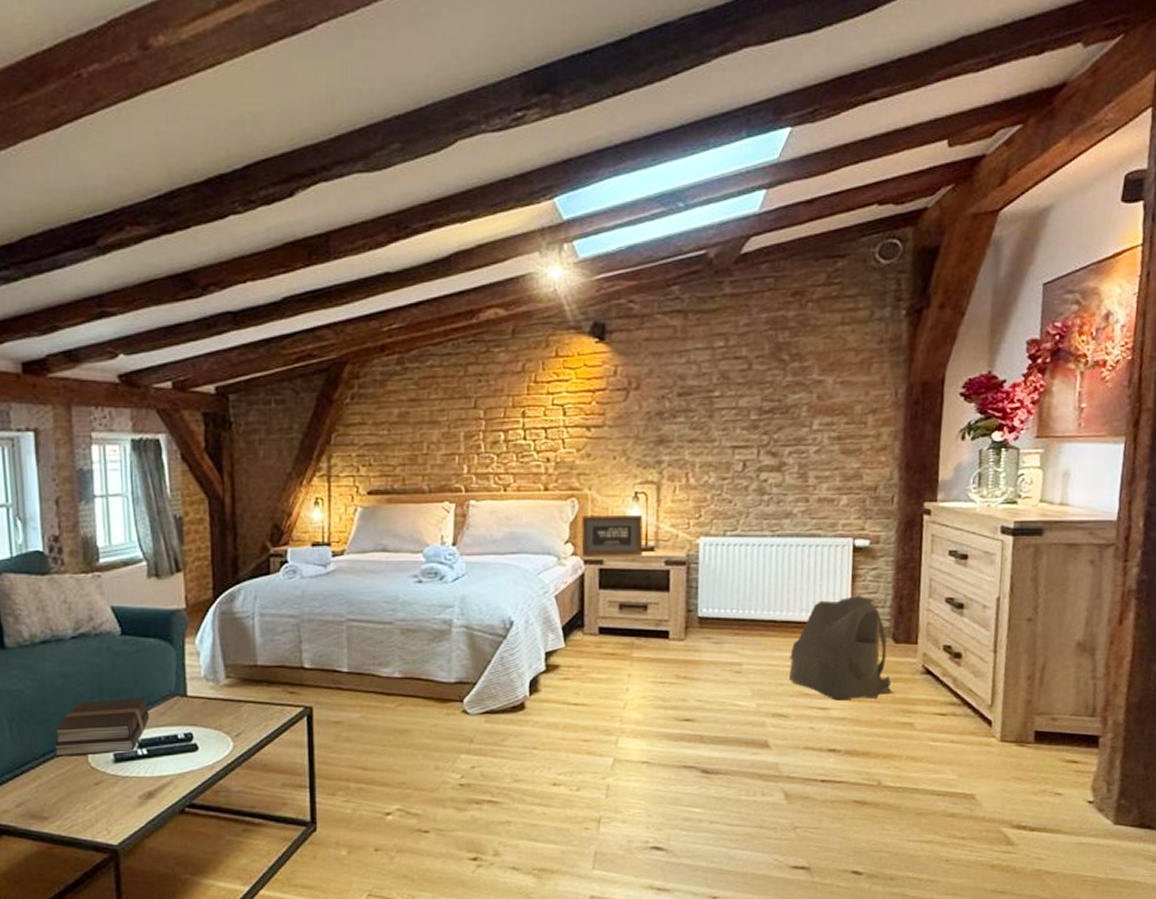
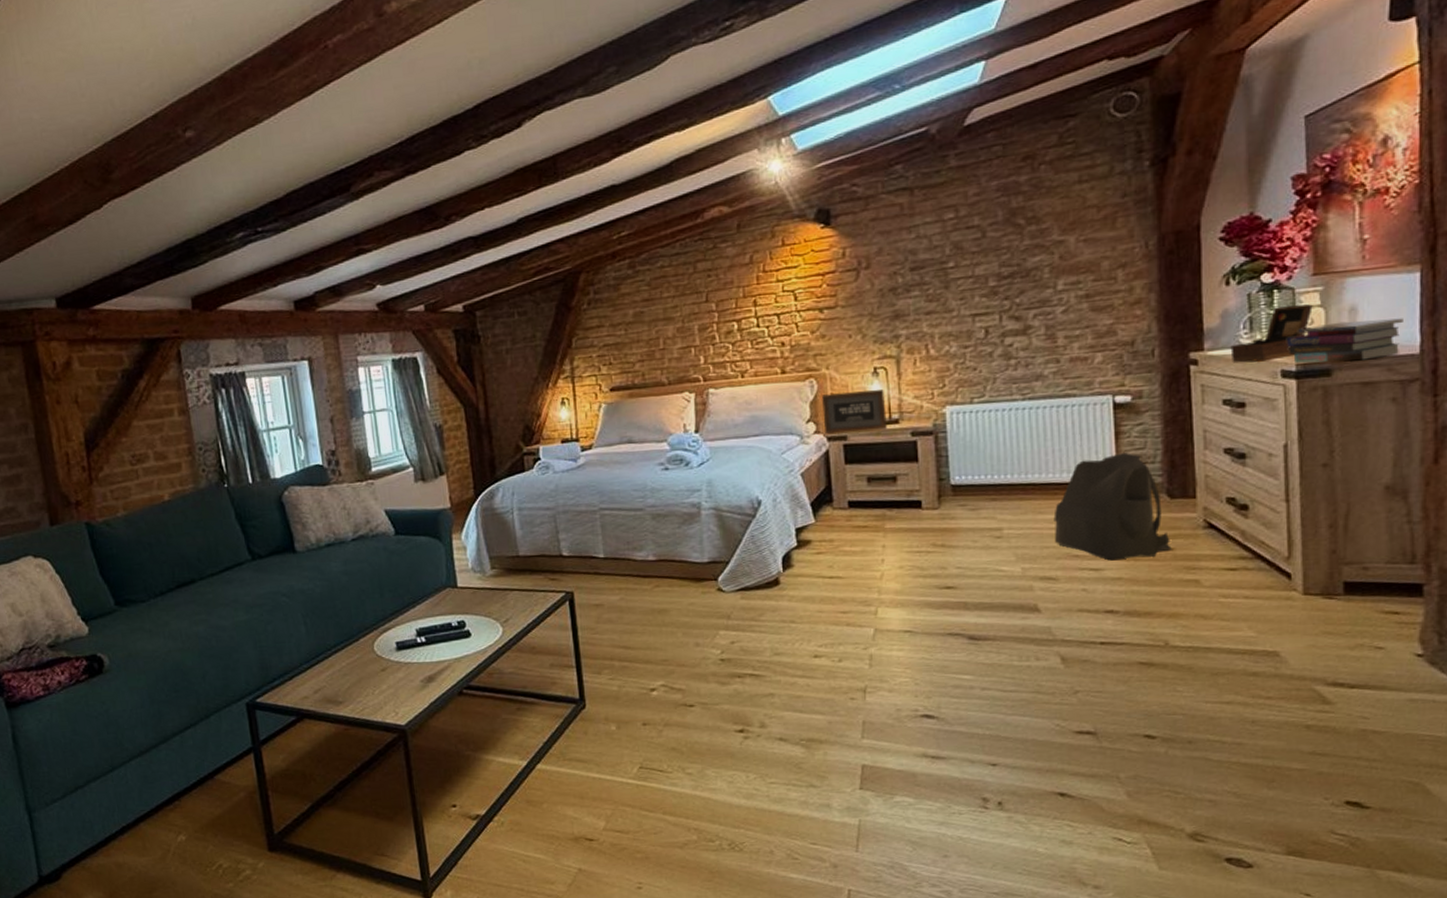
book: present [52,698,150,757] -> none [342,591,426,647]
wooden box: none [960,464,1033,516] -> present [1230,304,1313,363]
books: none [1008,484,1107,523] -> present [1287,318,1403,364]

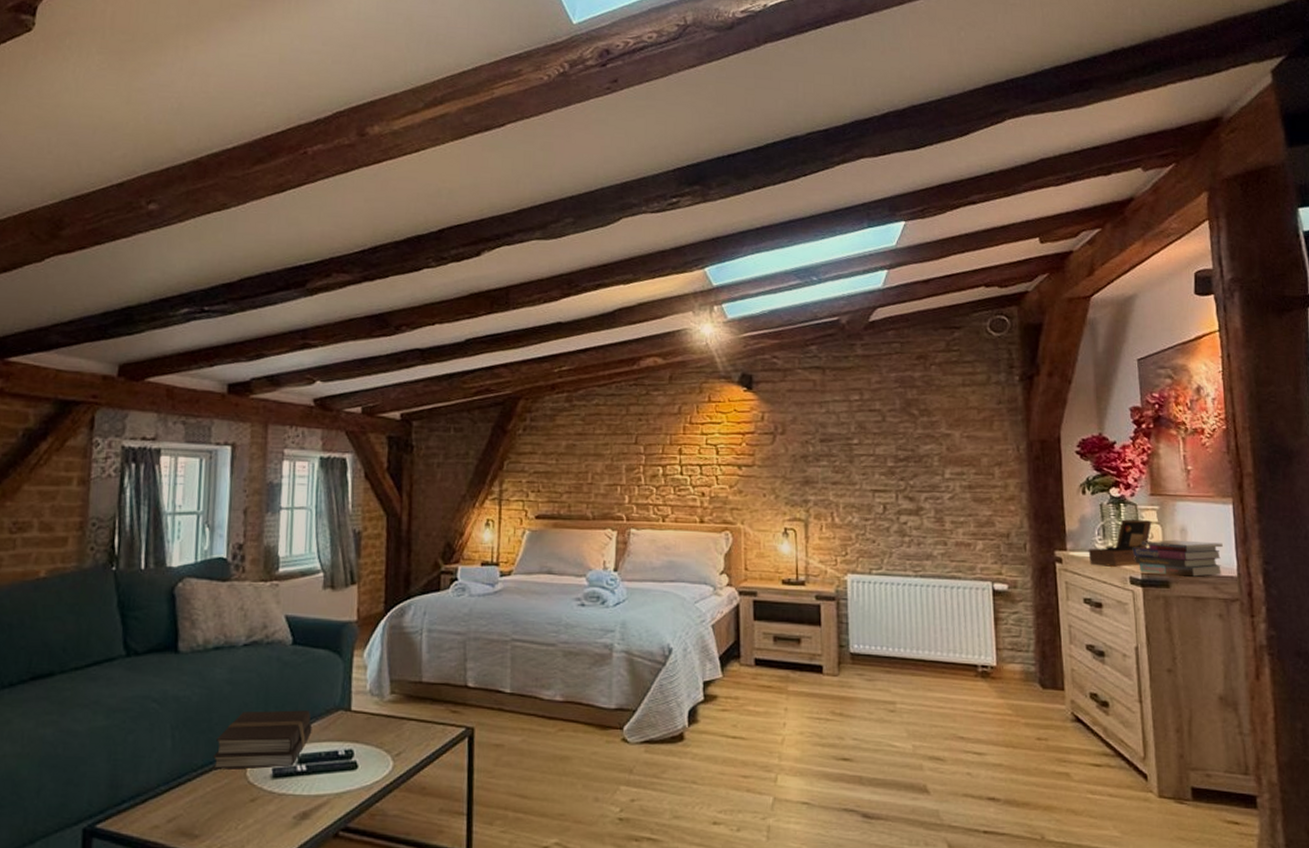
book: none [342,591,426,647] -> present [212,710,313,769]
picture frame: present [822,390,887,434] -> none [736,548,794,591]
backpack: present [1053,452,1173,561] -> none [941,638,1046,746]

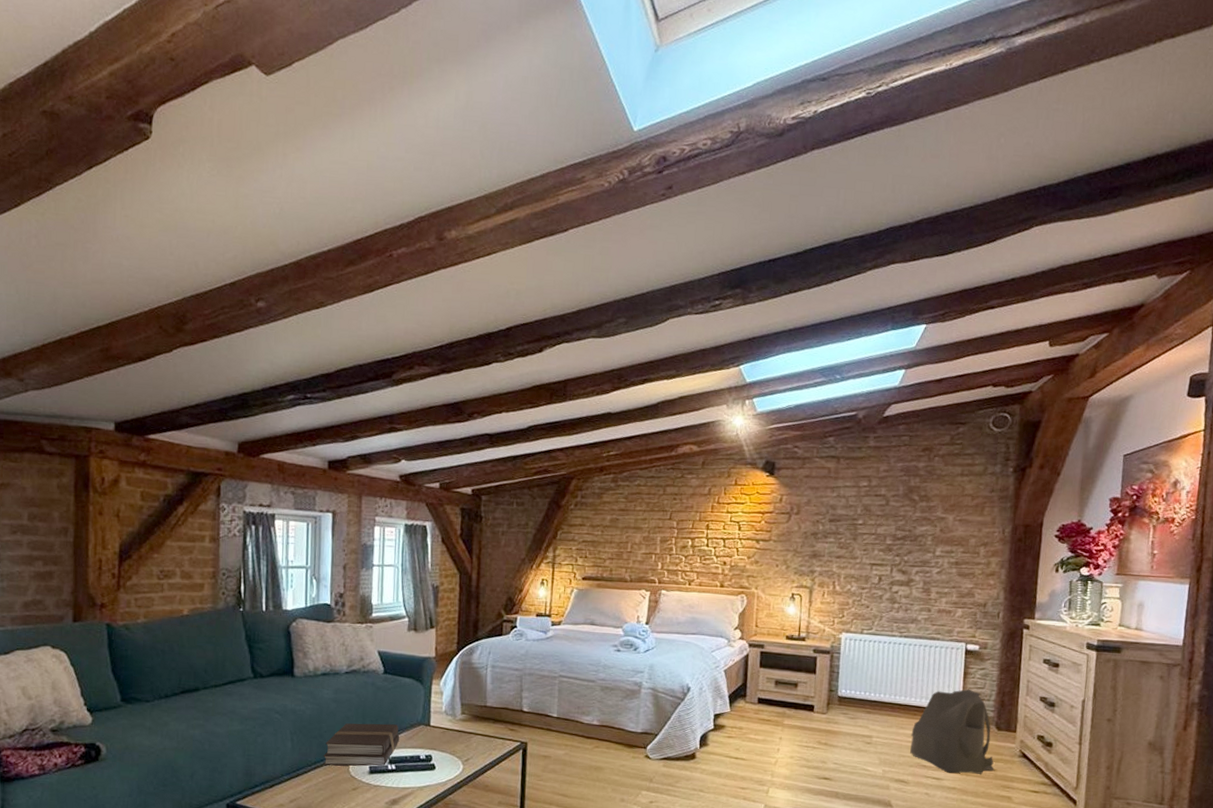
backpack: none [941,638,1046,746] -> present [910,689,995,774]
wooden box: present [1088,518,1152,567] -> none [1053,594,1114,635]
books: present [1133,539,1223,577] -> none [1093,612,1174,645]

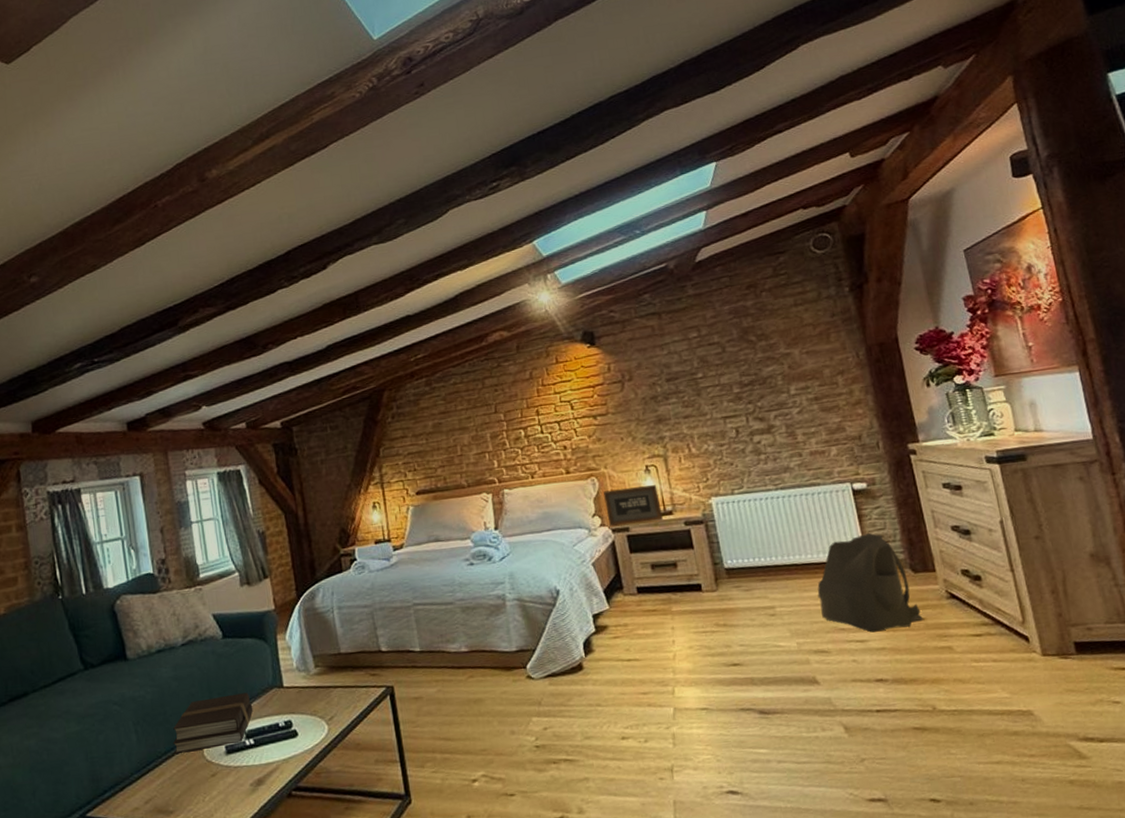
picture frame: none [747,609,797,645] -> present [603,485,663,526]

